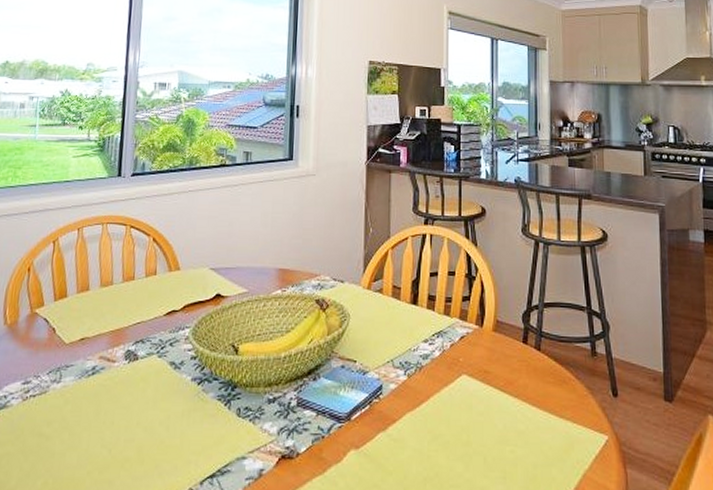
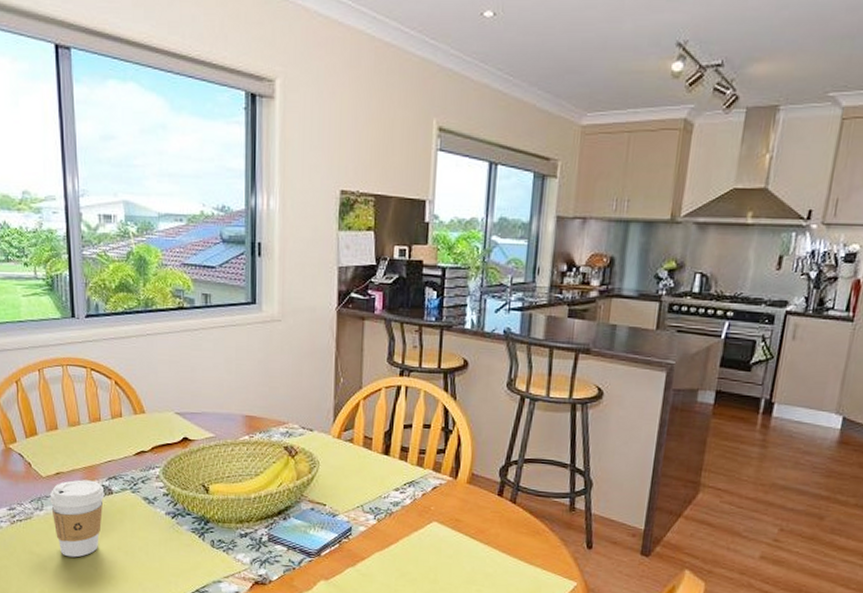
coffee cup: none [69,345,130,438] -> present [49,479,105,558]

